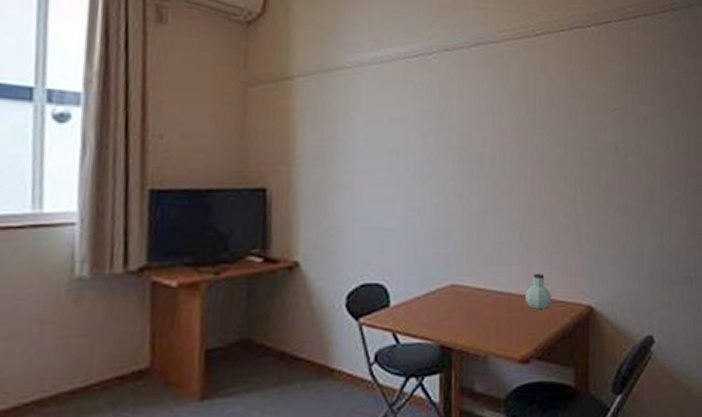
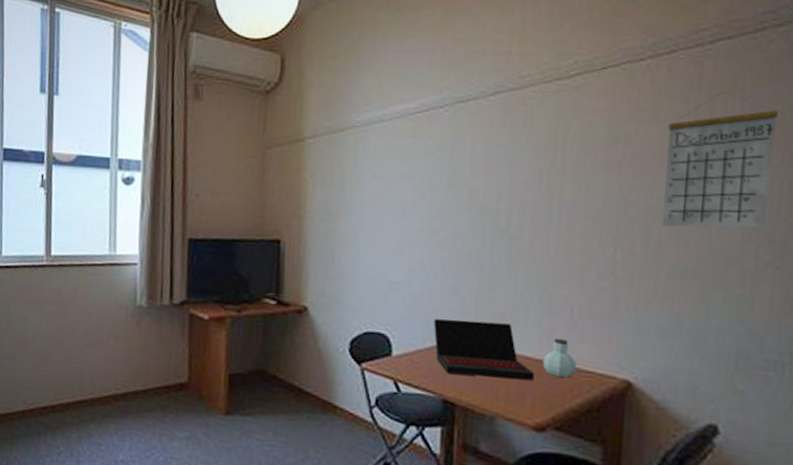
laptop: none [429,263,519,318] -> present [433,318,534,380]
calendar: none [607,58,677,170] -> present [661,92,778,229]

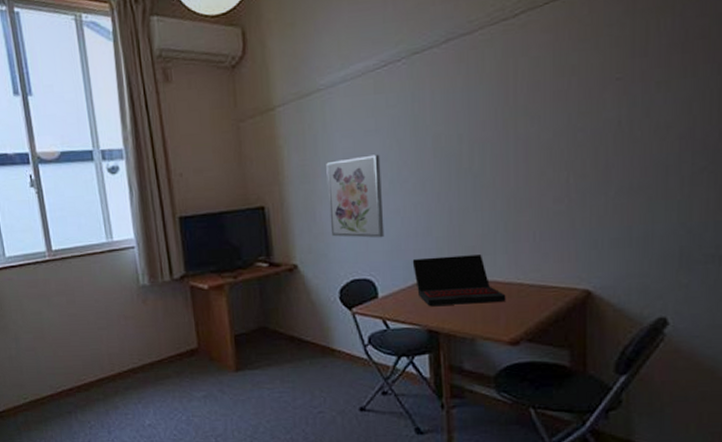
wall art: none [348,200,411,291] -> present [326,154,385,238]
jar: present [542,339,577,377] -> none [511,262,542,295]
calendar: present [661,92,778,229] -> none [607,13,705,147]

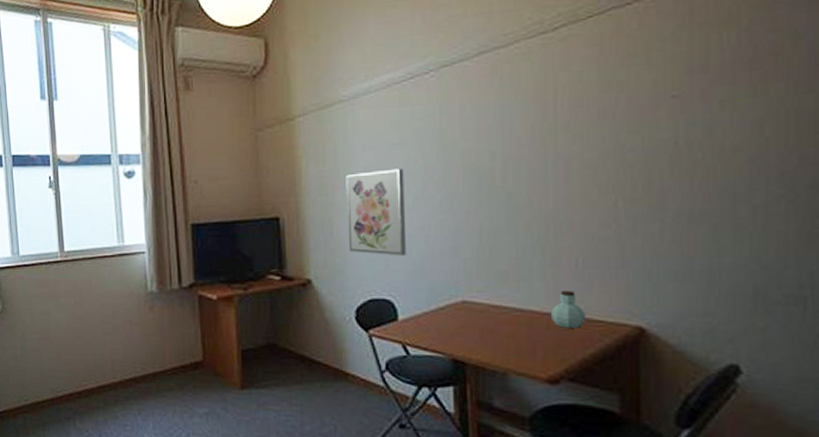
laptop: present [412,255,506,306] -> none [437,280,543,335]
jar: none [511,262,542,295] -> present [550,291,586,328]

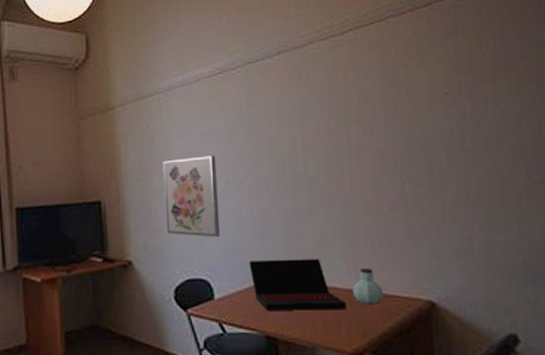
laptop: none [437,280,543,335] -> present [249,259,347,310]

